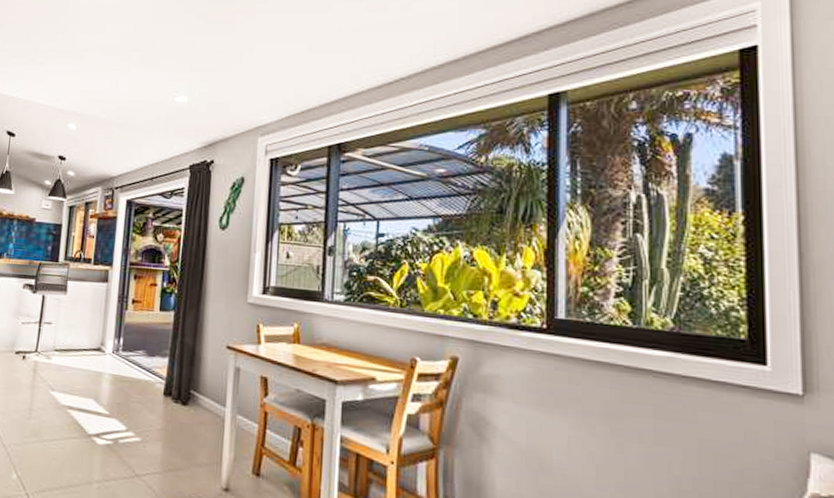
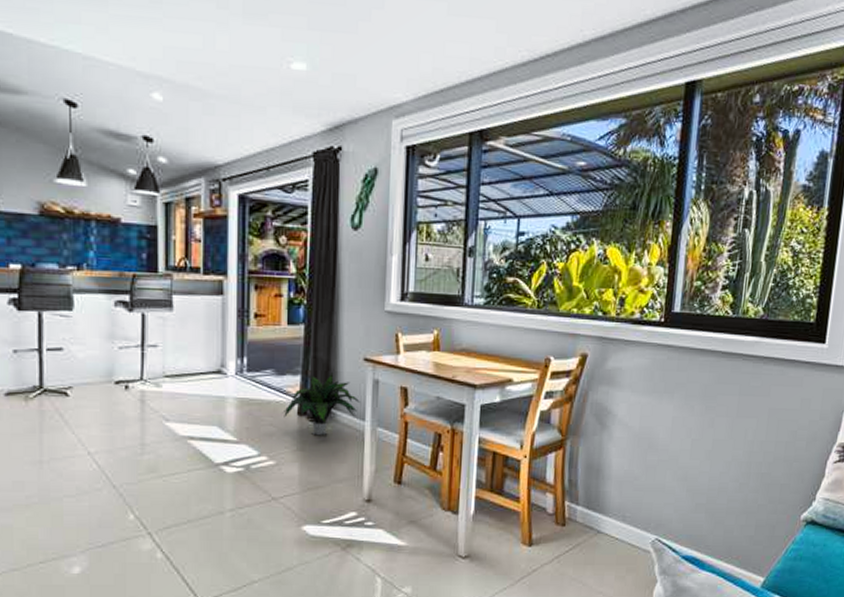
potted plant: none [150,357,222,418] -> present [282,372,360,436]

